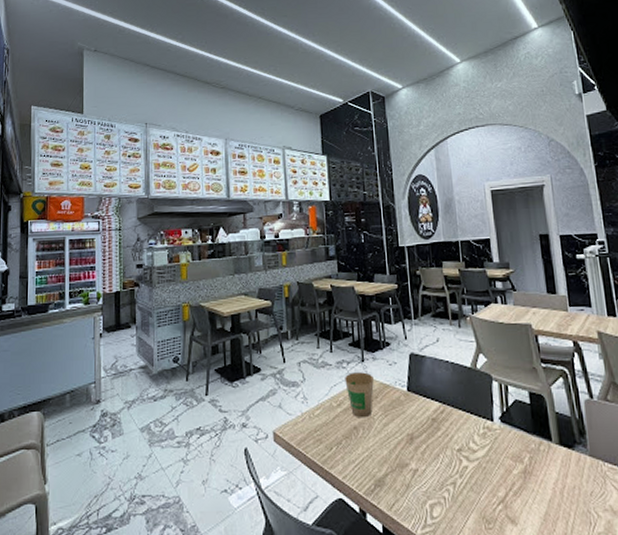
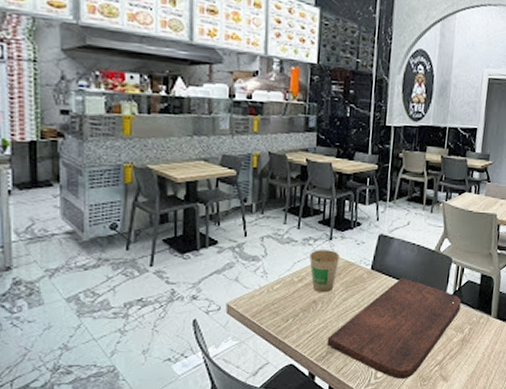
cutting board: none [373,398,514,521] -> present [326,277,462,380]

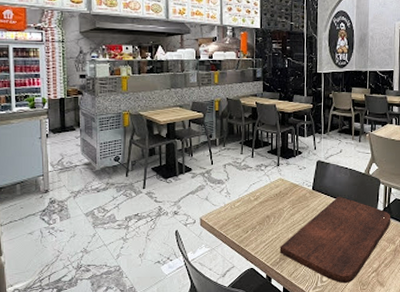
paper cup: present [309,250,339,293] -> none [262,174,286,210]

